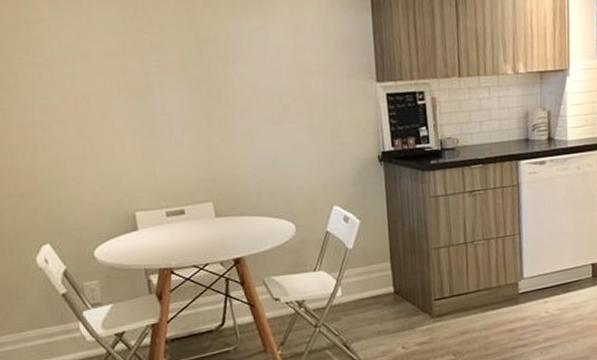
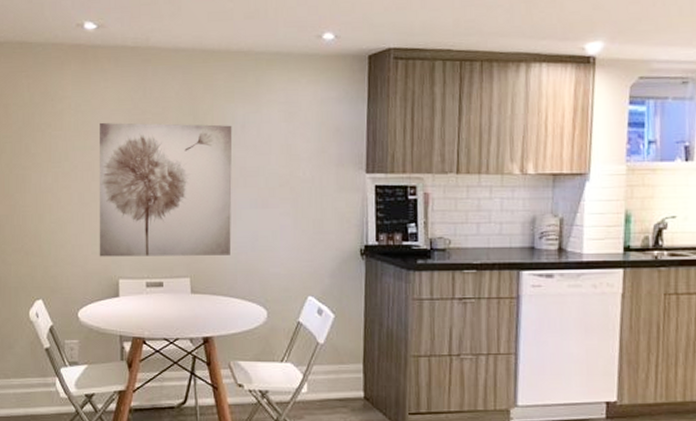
wall art: none [88,41,252,191] -> present [99,122,233,257]

